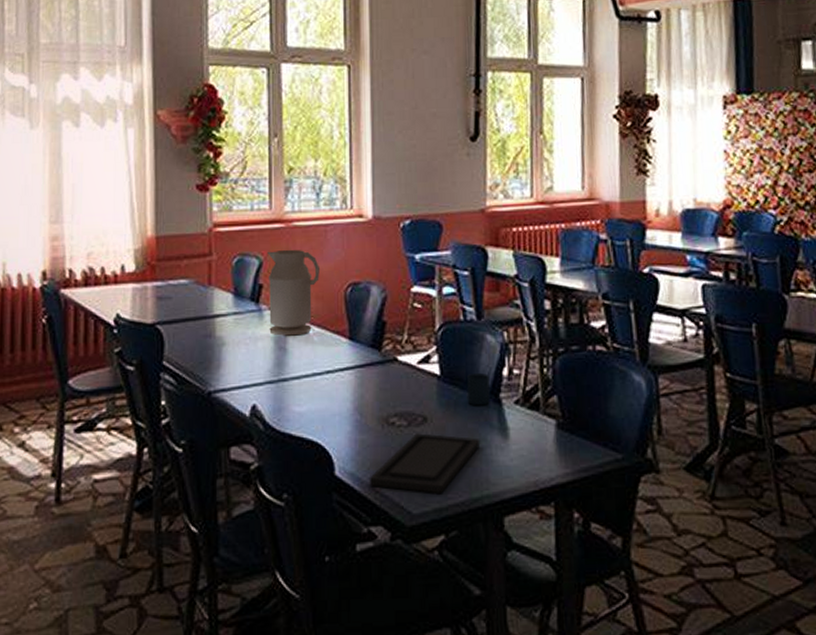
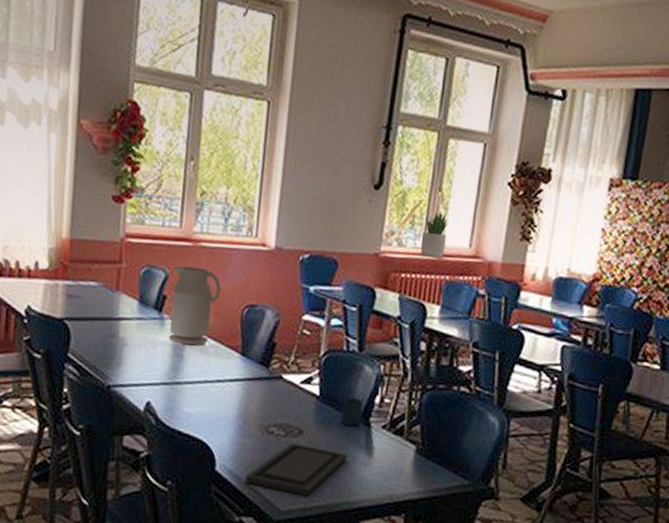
planter: none [528,154,556,207] -> present [420,211,449,259]

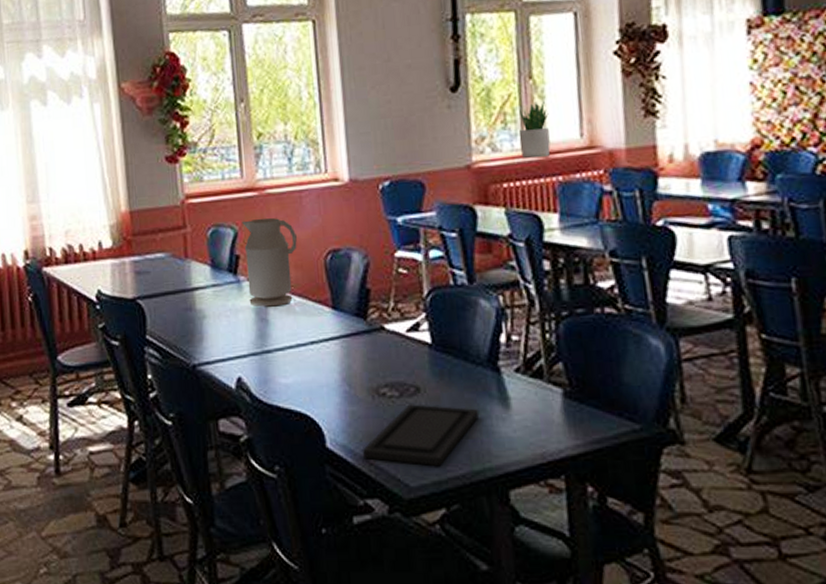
cup: present [341,398,363,427] -> none [461,340,488,375]

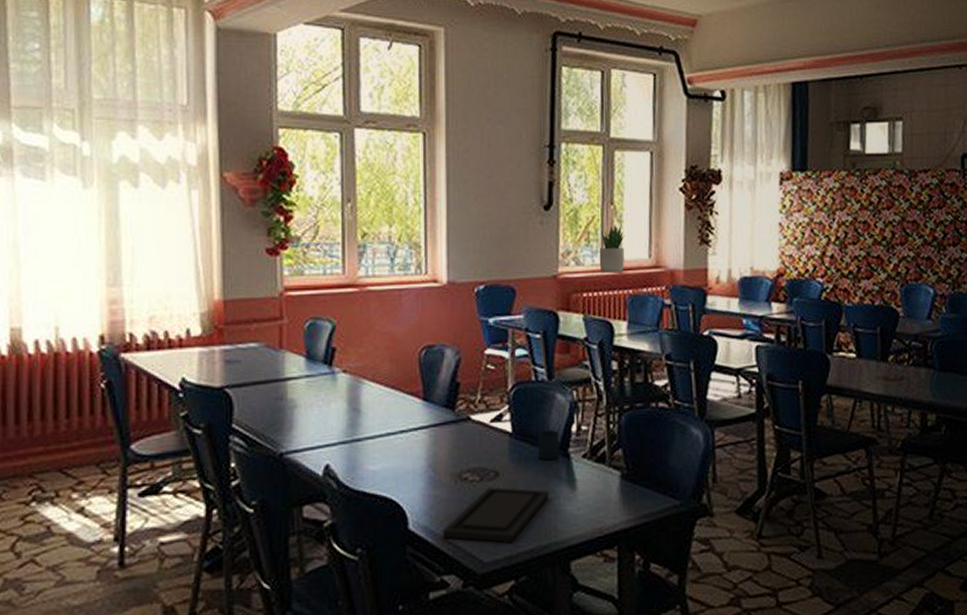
water jug: present [242,217,297,308] -> none [341,313,394,398]
cup: none [461,340,488,375] -> present [538,430,559,461]

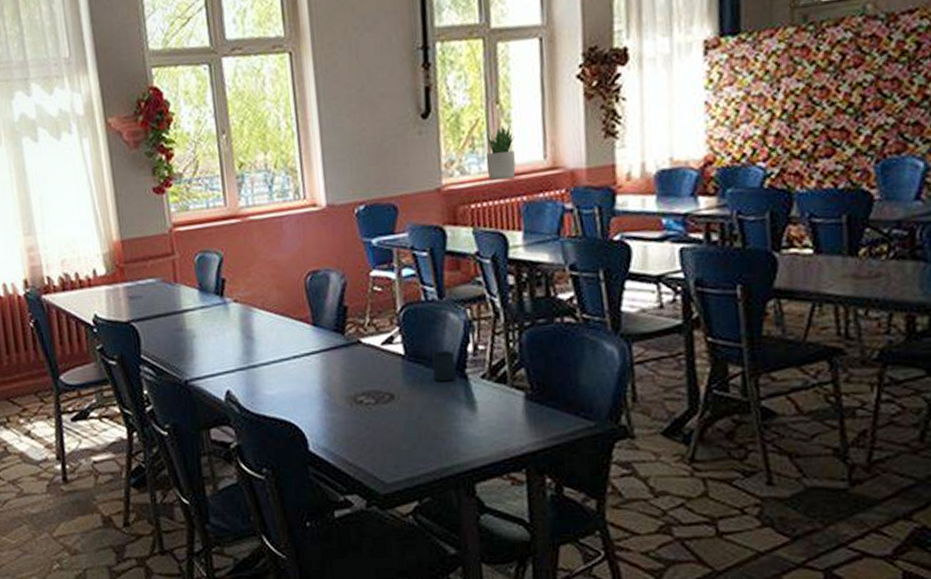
tray: present [442,487,550,543] -> none [341,409,449,465]

